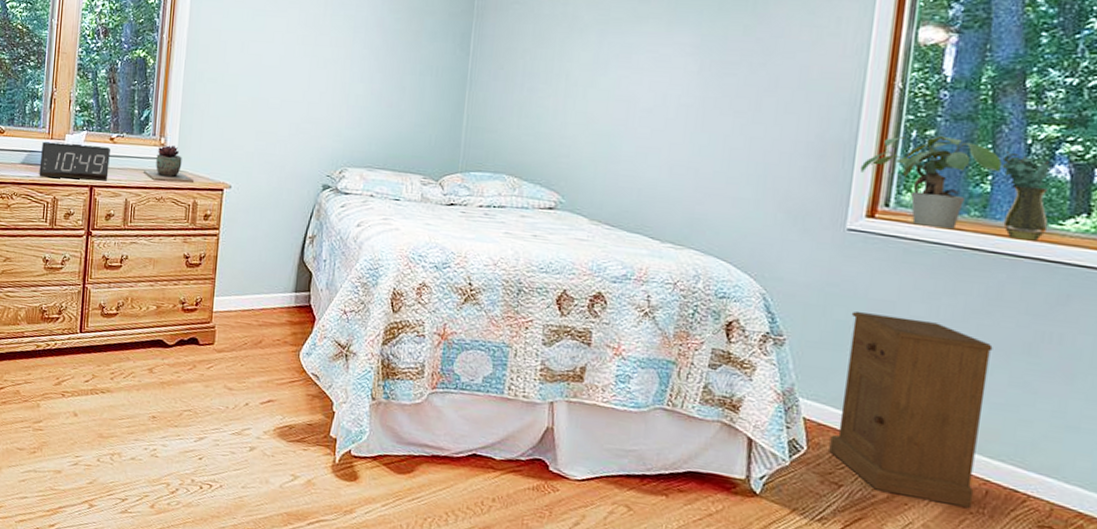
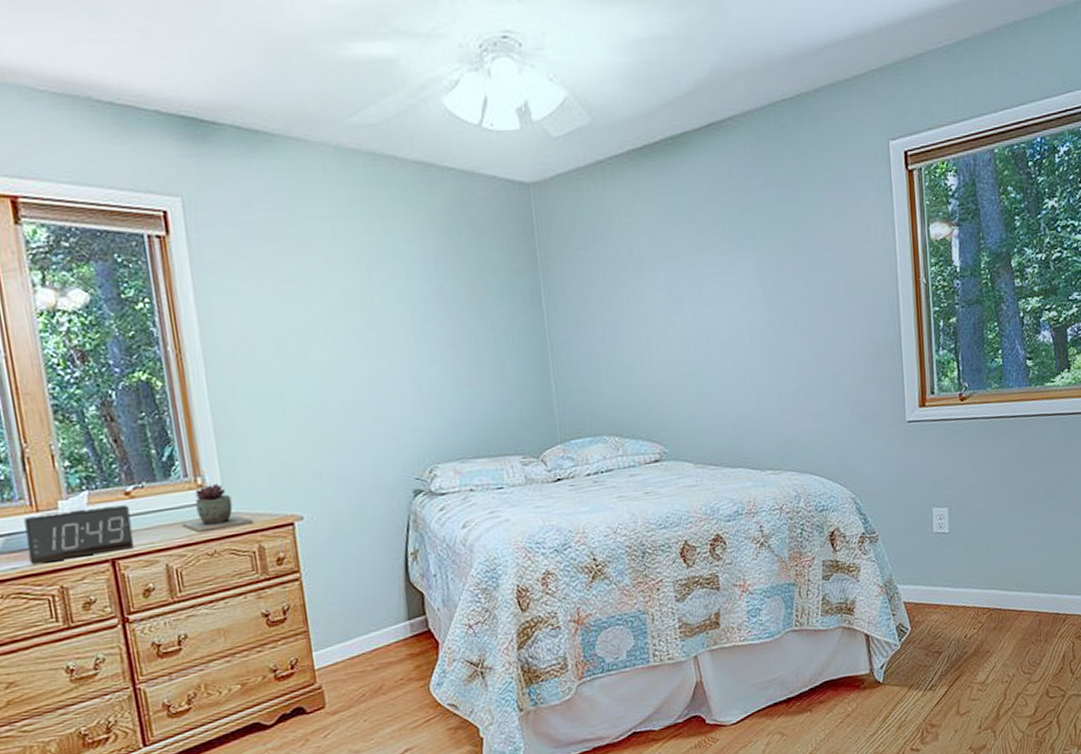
nightstand: present [829,312,993,508] -> none [923,488,1032,647]
potted plant: present [860,135,1002,230] -> none [907,321,1006,406]
vase: present [1001,150,1050,241] -> none [1006,325,1045,402]

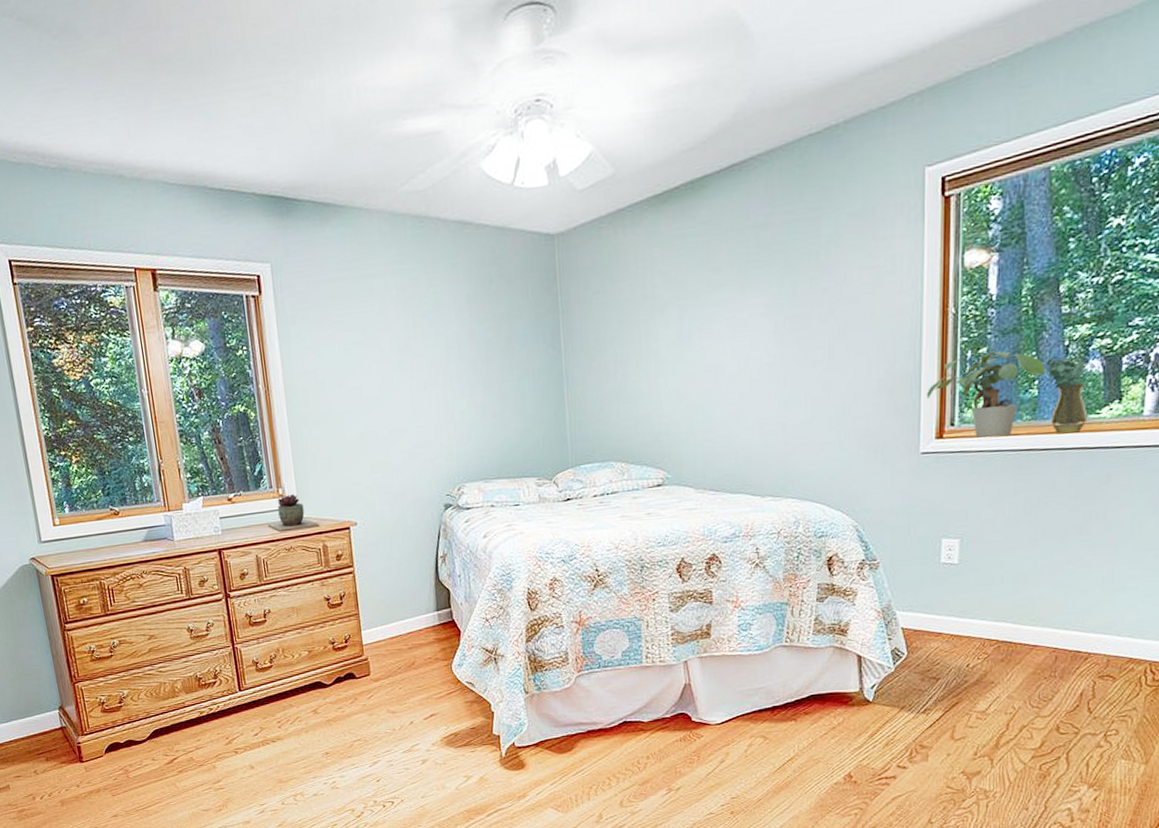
alarm clock: present [24,505,135,565] -> none [160,508,235,551]
potted plant: none [907,321,1006,406] -> present [926,351,1045,438]
vase: none [1006,325,1045,402] -> present [1045,354,1088,435]

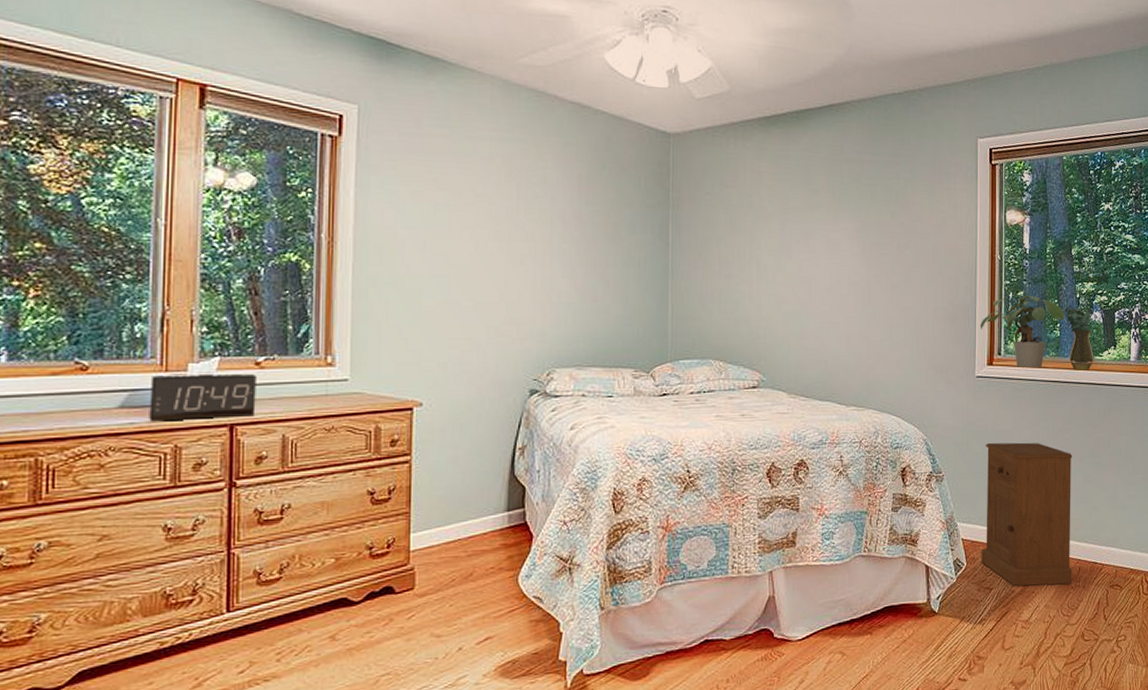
alarm clock: none [160,508,235,551] -> present [149,373,256,422]
succulent plant: present [267,494,320,533] -> none [304,364,375,409]
nightstand: none [926,521,1051,677] -> present [981,442,1072,586]

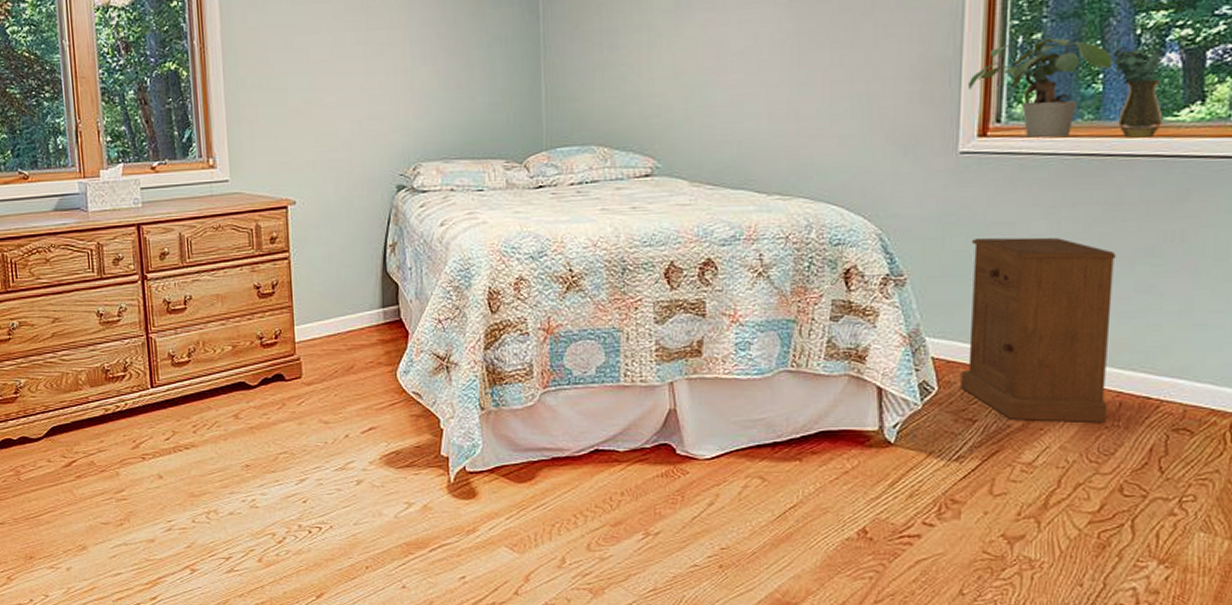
alarm clock: present [149,373,256,422] -> none [74,177,156,223]

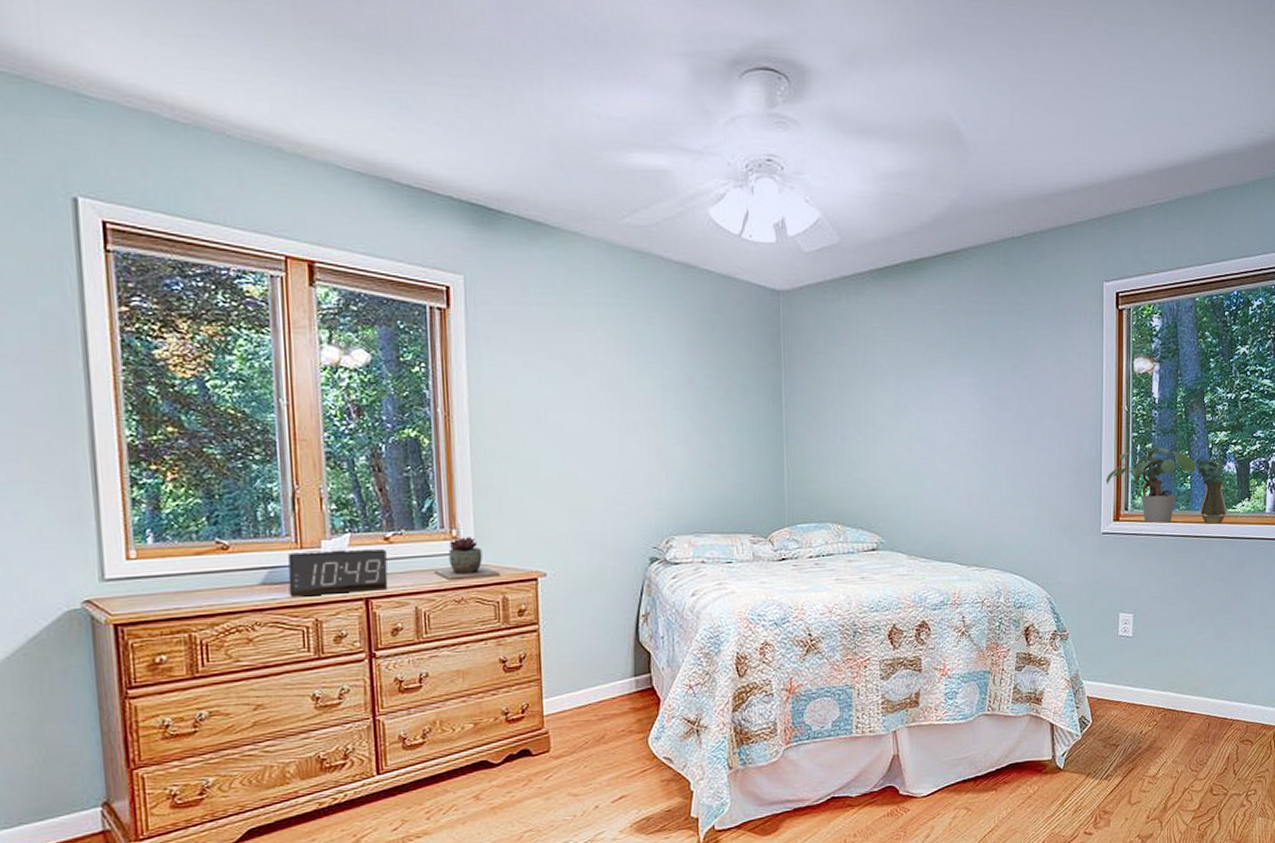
alarm clock: none [74,177,156,223] -> present [287,548,389,597]
succulent plant: none [194,166,254,209] -> present [433,537,501,581]
nightstand: present [960,237,1116,422] -> none [1107,599,1203,743]

